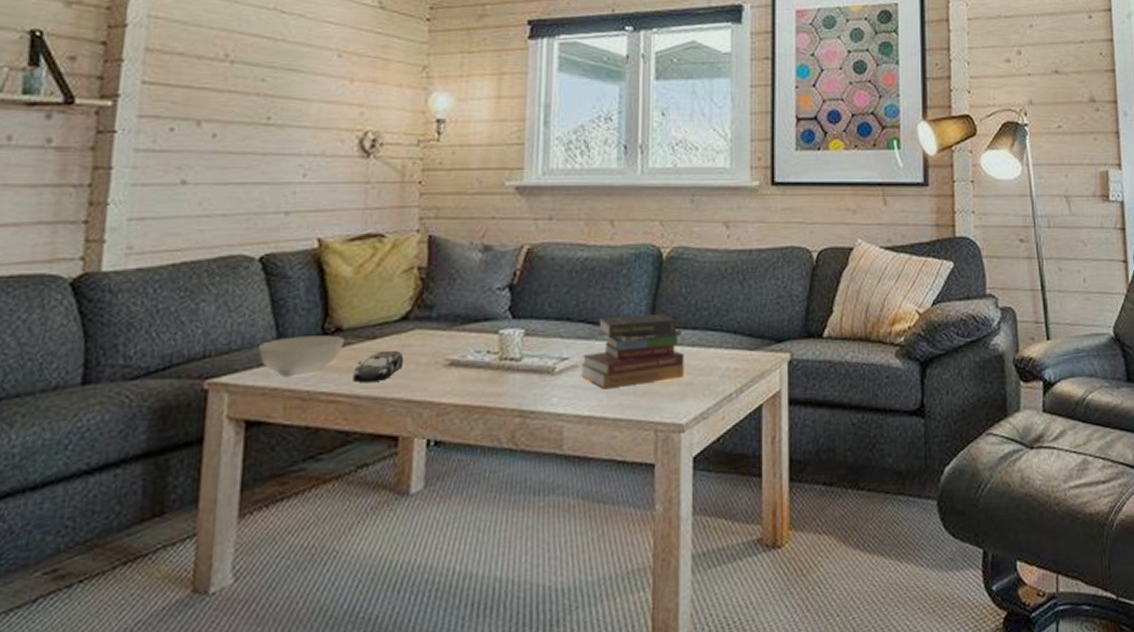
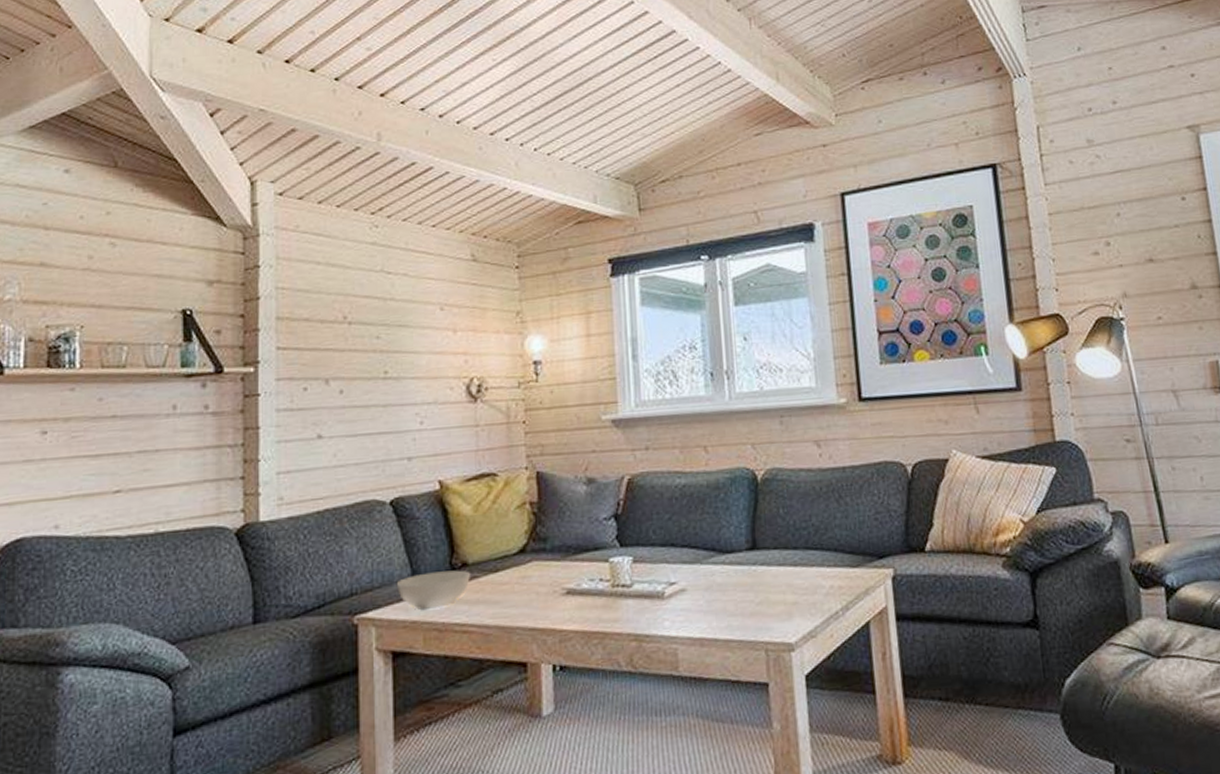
toy car: present [353,351,404,382] -> none [481,582,525,613]
books: present [581,313,684,389] -> none [689,534,789,612]

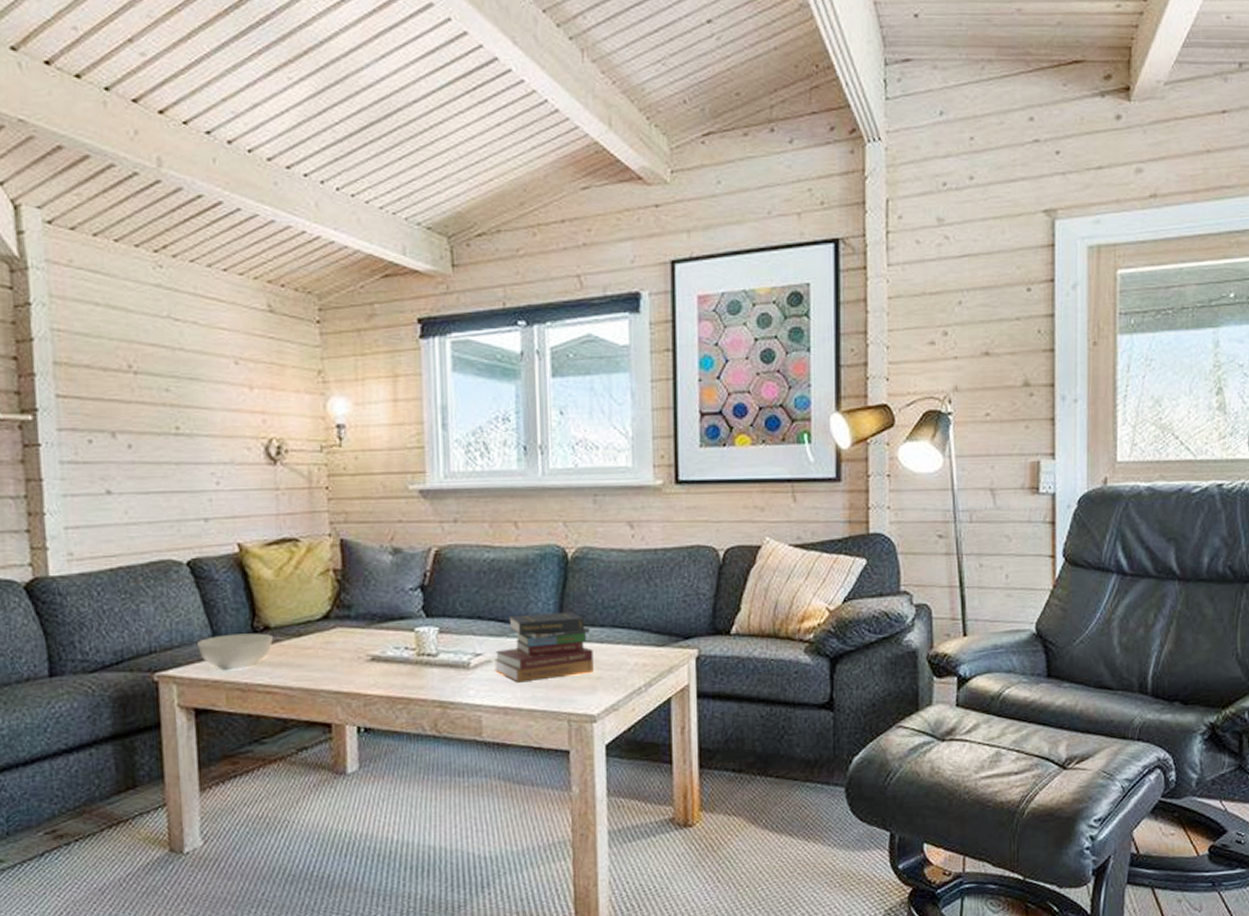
books: none [689,534,789,612] -> present [494,611,594,683]

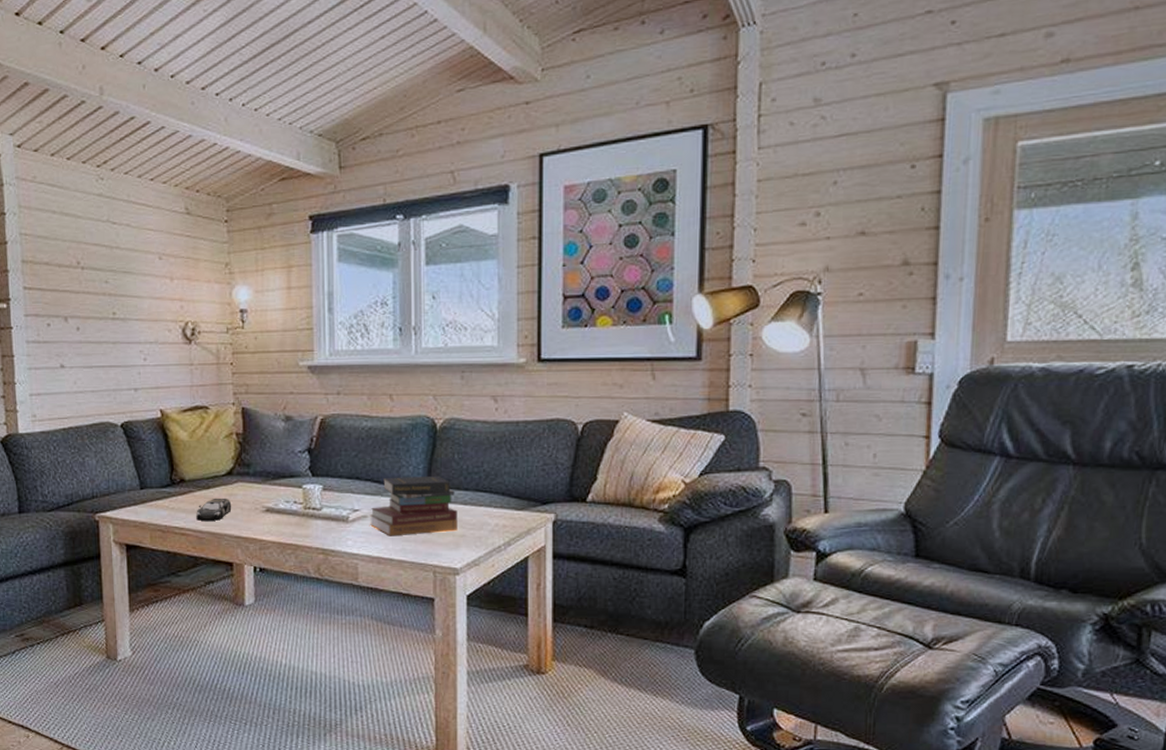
bowl: present [196,633,274,670] -> none [127,484,188,513]
toy car: none [284,647,329,675] -> present [196,499,232,521]

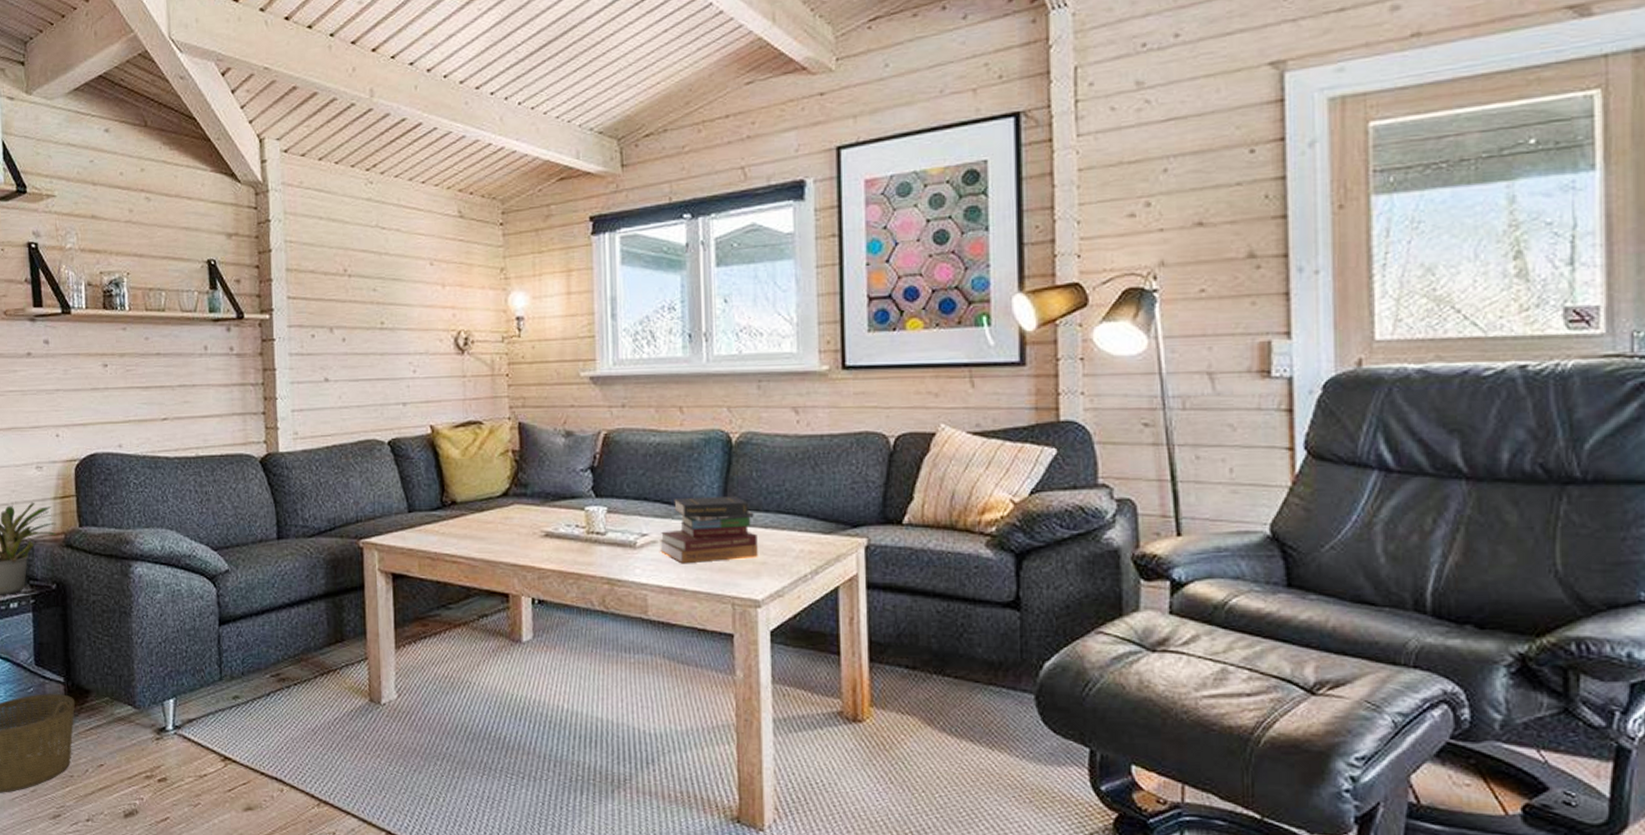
toy car: present [196,499,232,521] -> none [468,523,508,547]

